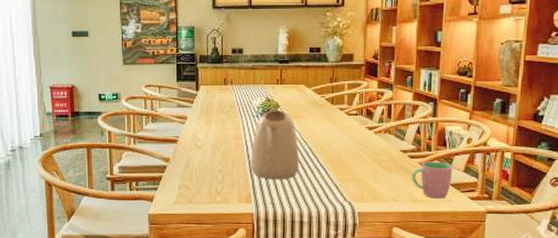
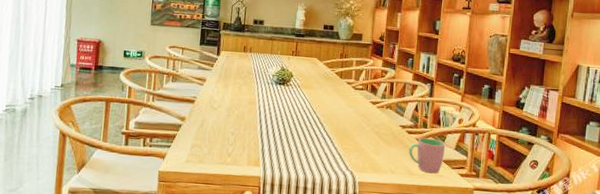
kettle: present [250,109,299,180] -> none [261,78,308,146]

